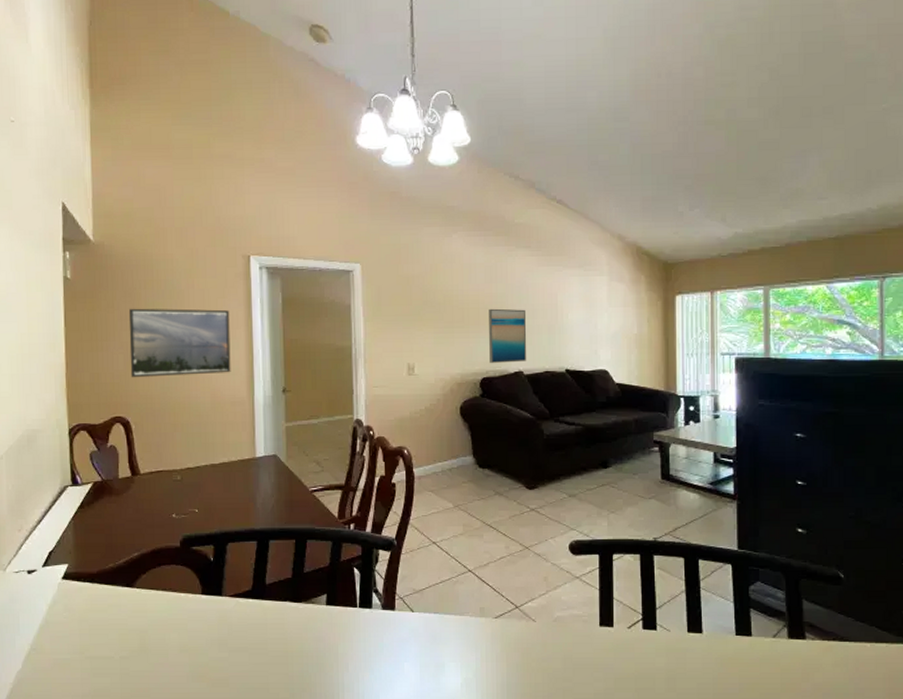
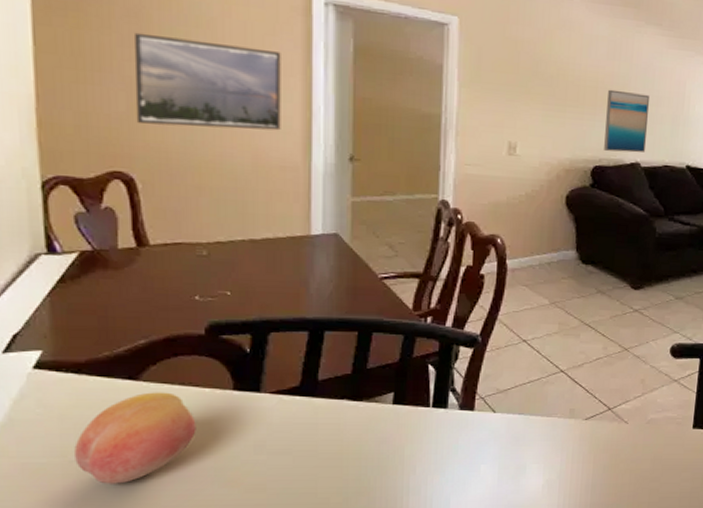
fruit: none [89,597,175,678] -> present [74,392,196,484]

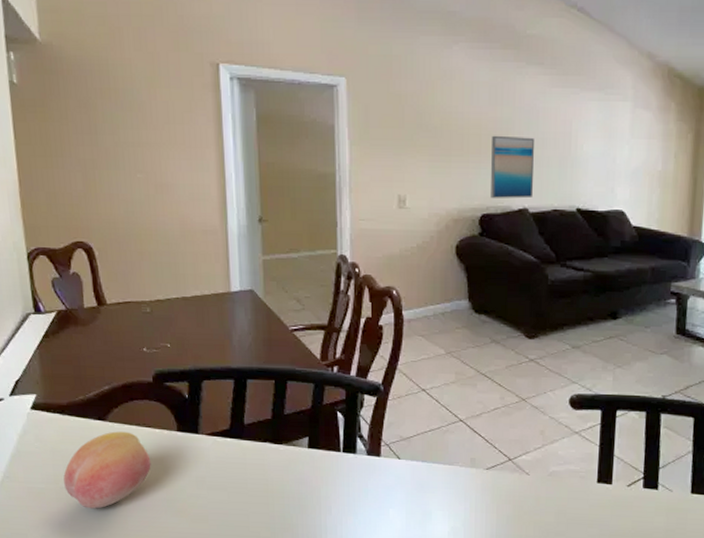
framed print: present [133,32,281,131] -> none [85,120,201,199]

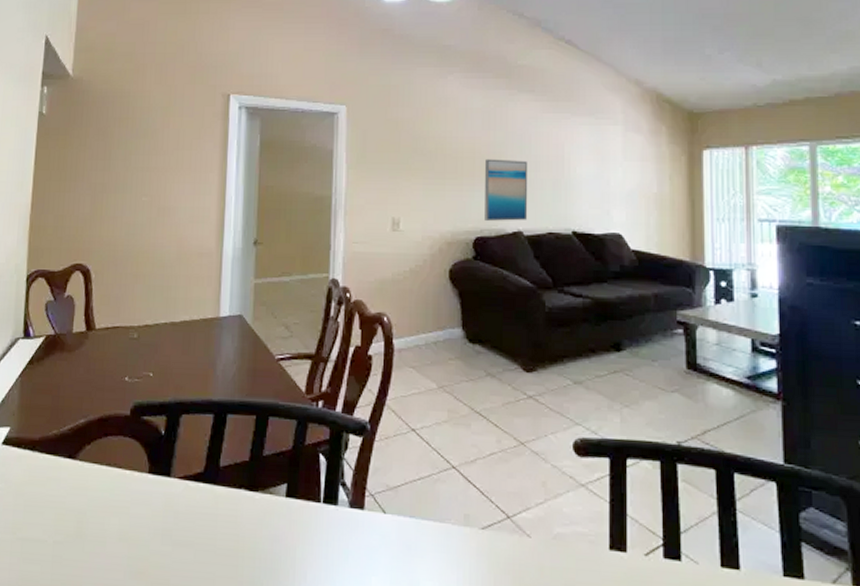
fruit: present [63,431,151,509] -> none [21,472,117,567]

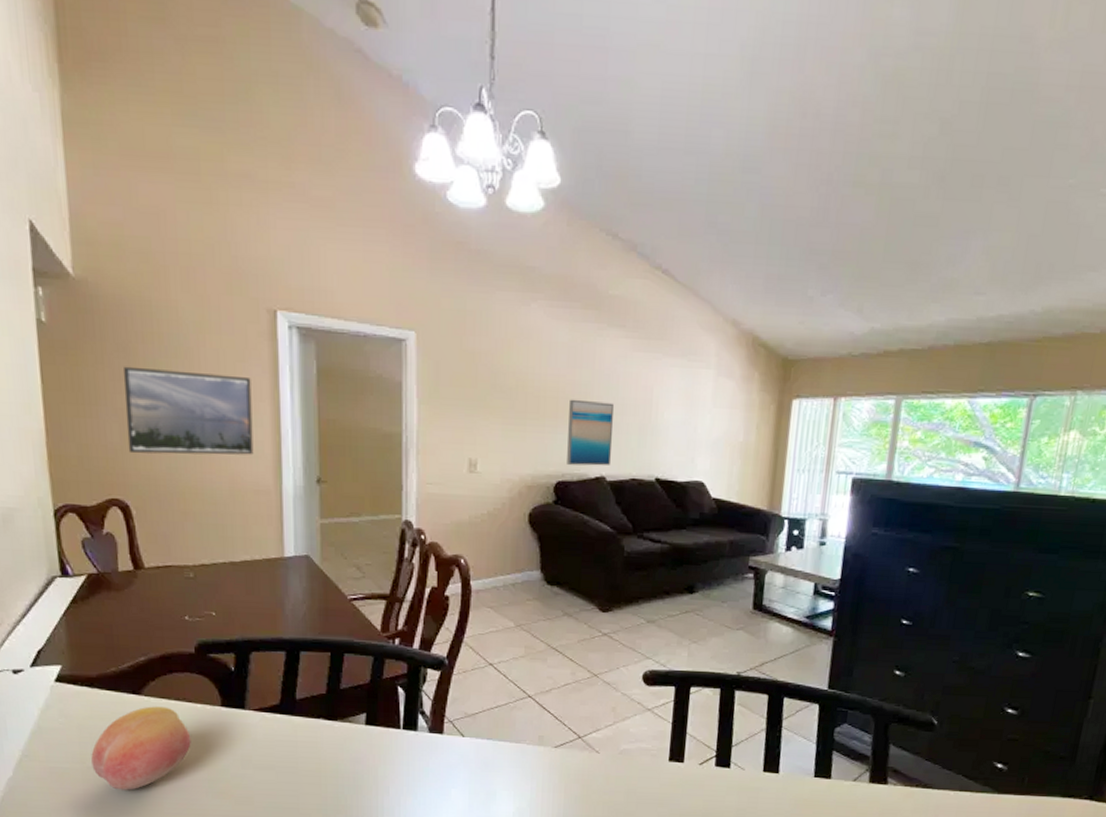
fruit: none [21,472,117,567] -> present [91,706,191,790]
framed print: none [96,147,204,222] -> present [123,366,254,455]

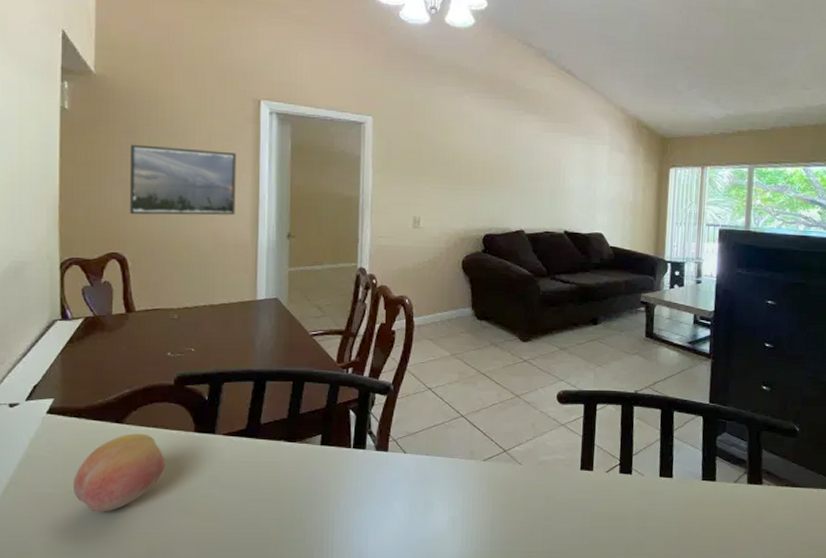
wall art: present [567,399,614,466] -> none [493,168,530,222]

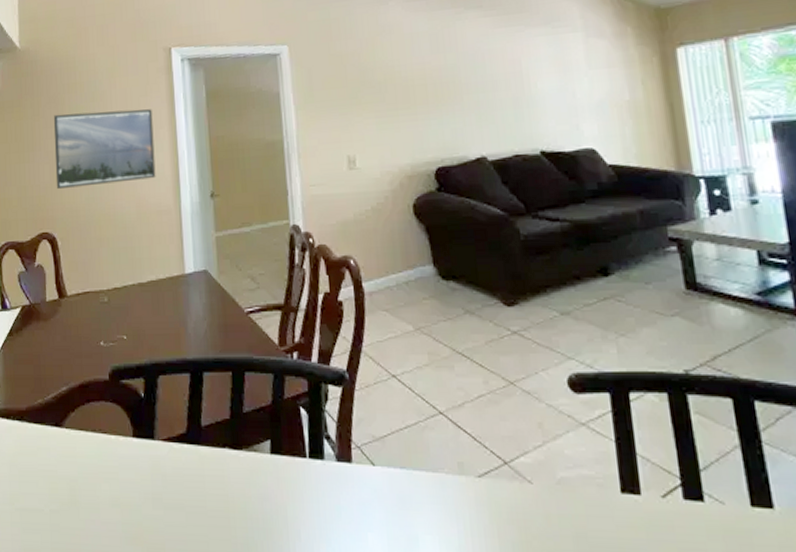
fruit: present [73,433,165,512] -> none [19,439,106,535]

